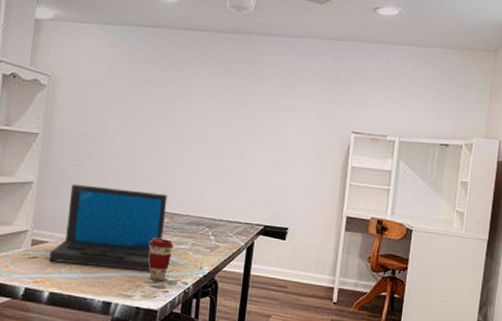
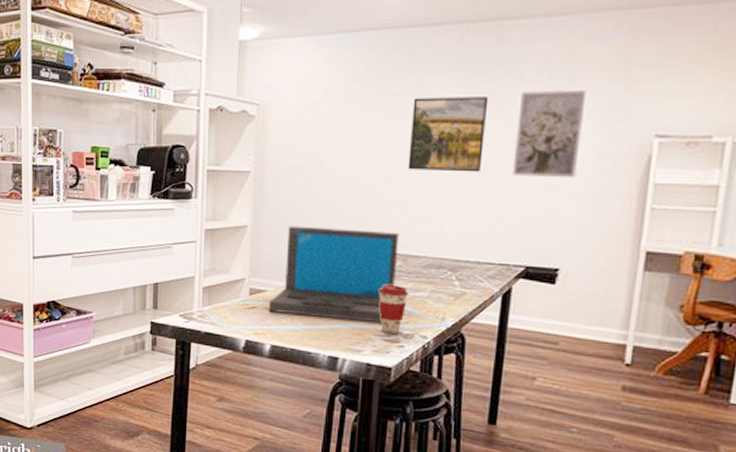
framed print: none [176,85,240,149] -> present [408,97,489,172]
wall art: none [255,90,308,159] -> present [512,91,587,179]

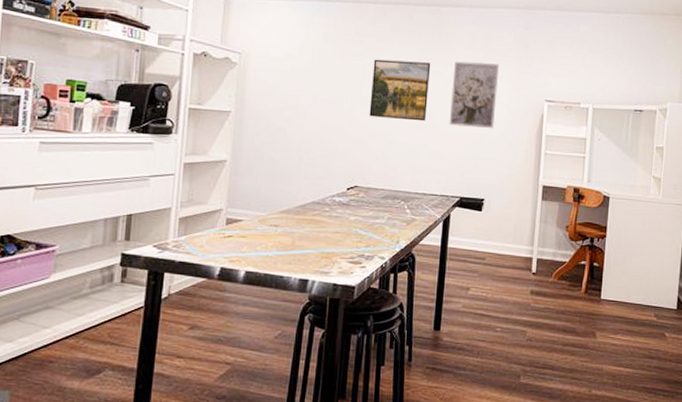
laptop: present [268,225,399,322] -> none [243,161,362,246]
coffee cup: present [379,285,408,334] -> none [344,213,369,256]

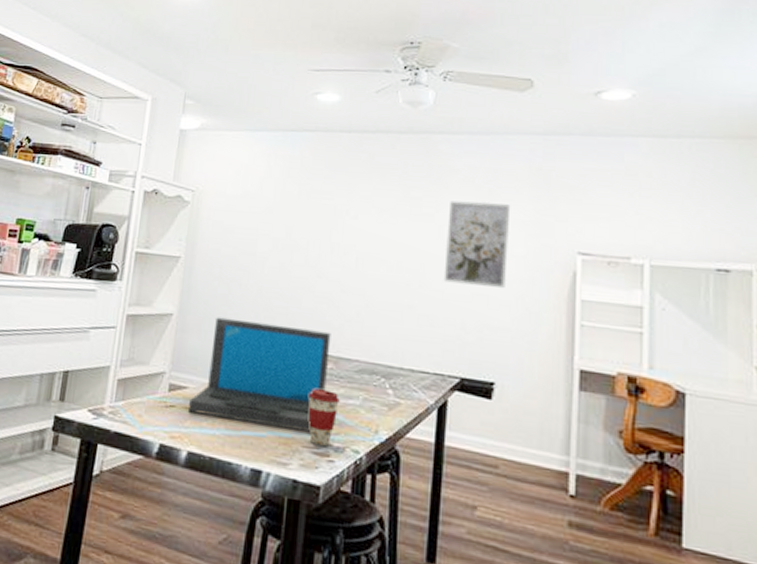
laptop: none [243,161,362,246] -> present [187,317,331,432]
coffee cup: none [344,213,369,256] -> present [308,389,340,446]
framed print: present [369,59,431,121] -> none [340,198,419,276]

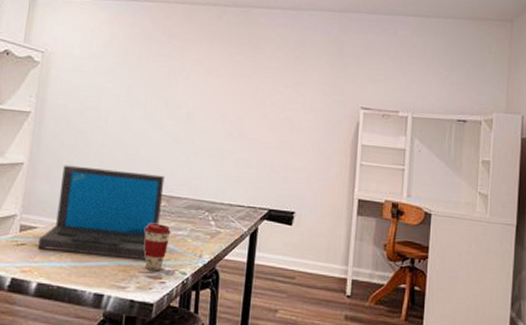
wall art: present [443,200,511,289] -> none [258,64,312,137]

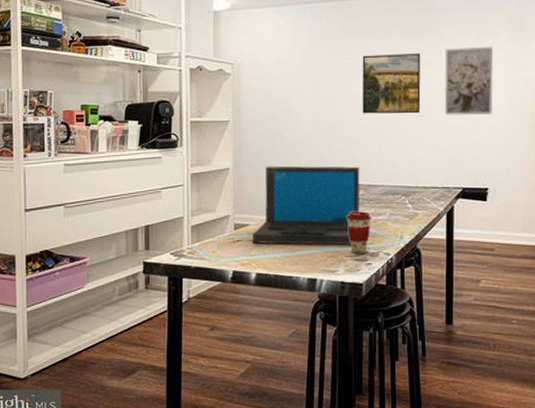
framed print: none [174,61,240,127] -> present [362,53,421,114]
wall art: none [258,64,312,137] -> present [444,47,494,115]

